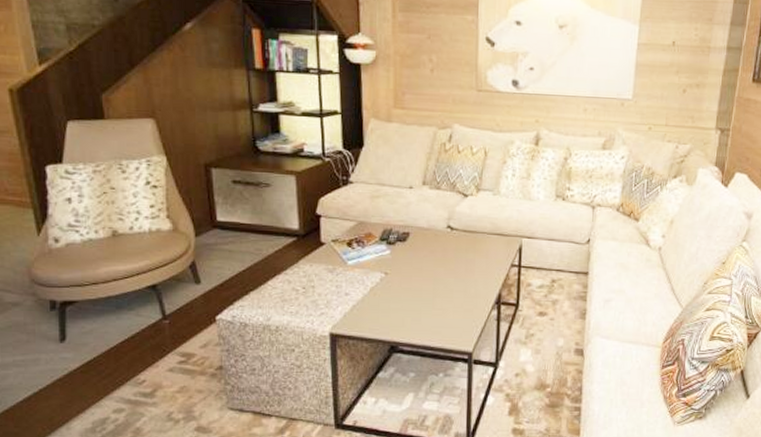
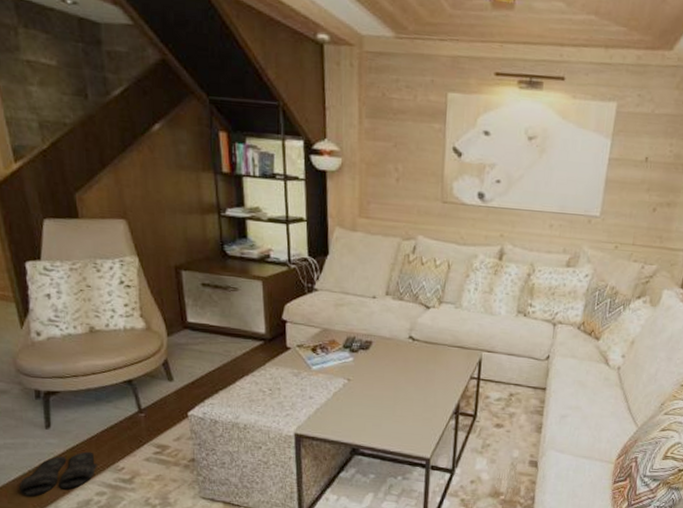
slippers: none [28,365,116,419] -> present [19,451,98,497]

